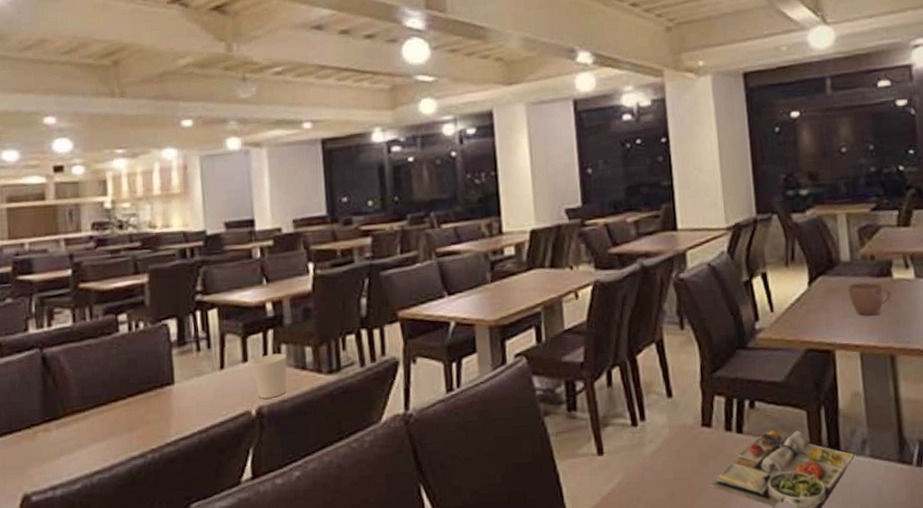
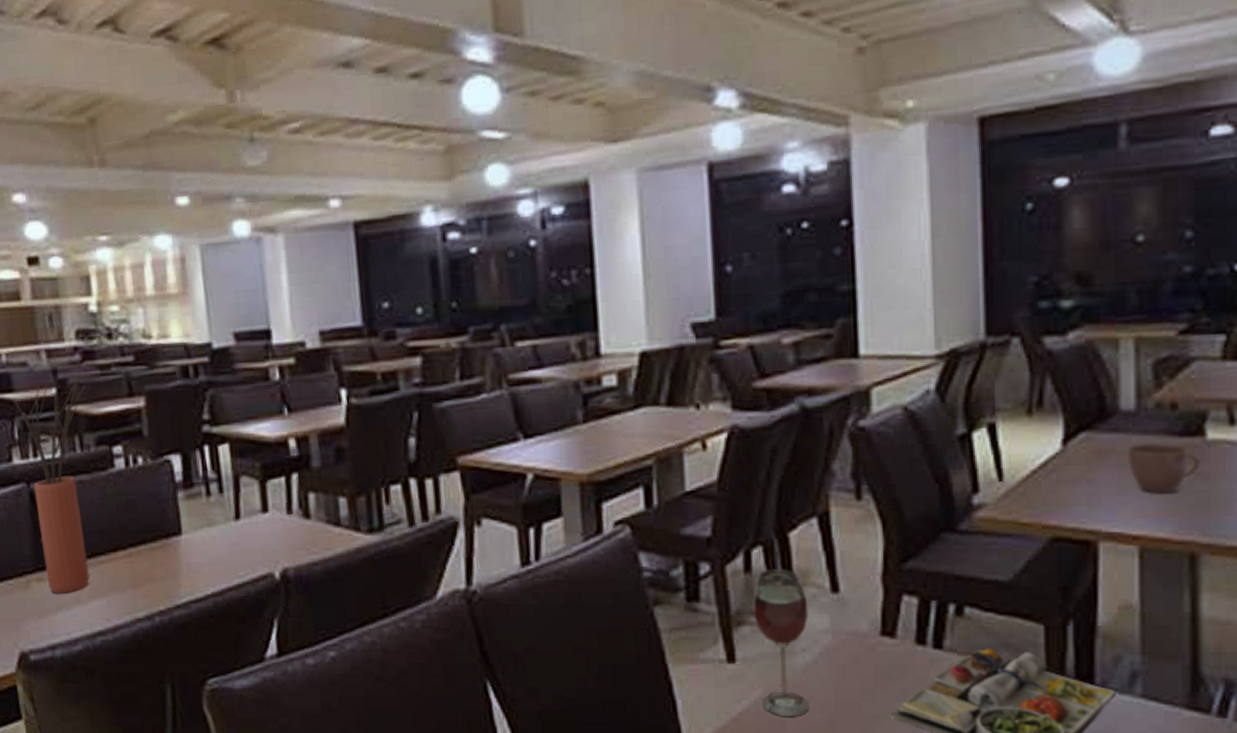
vase: none [33,257,98,442] -> present [13,374,90,595]
dixie cup: present [251,353,287,399] -> none [272,503,317,559]
wineglass: none [614,382,656,494] -> present [752,568,809,718]

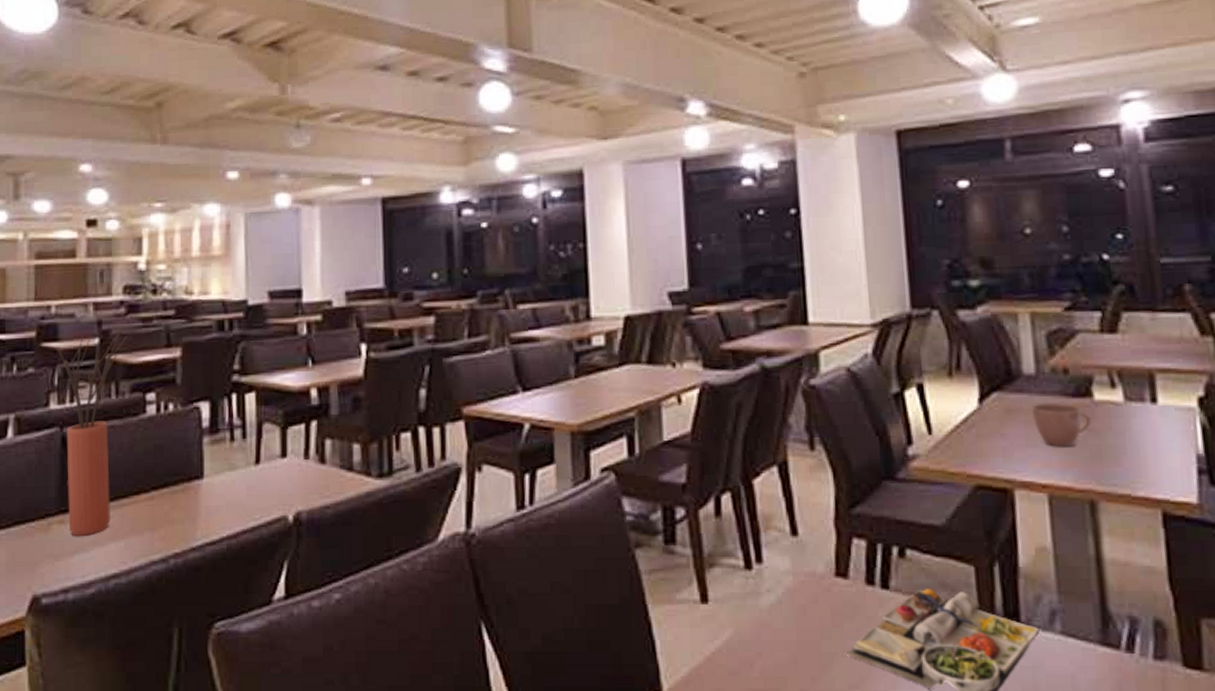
wineglass: present [752,568,809,718] -> none [722,512,775,657]

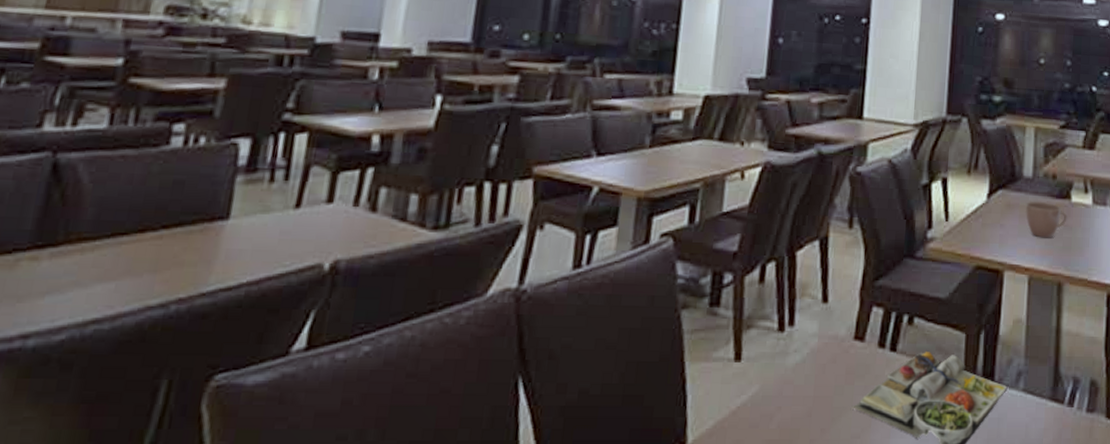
vase: present [57,325,127,537] -> none [43,47,161,276]

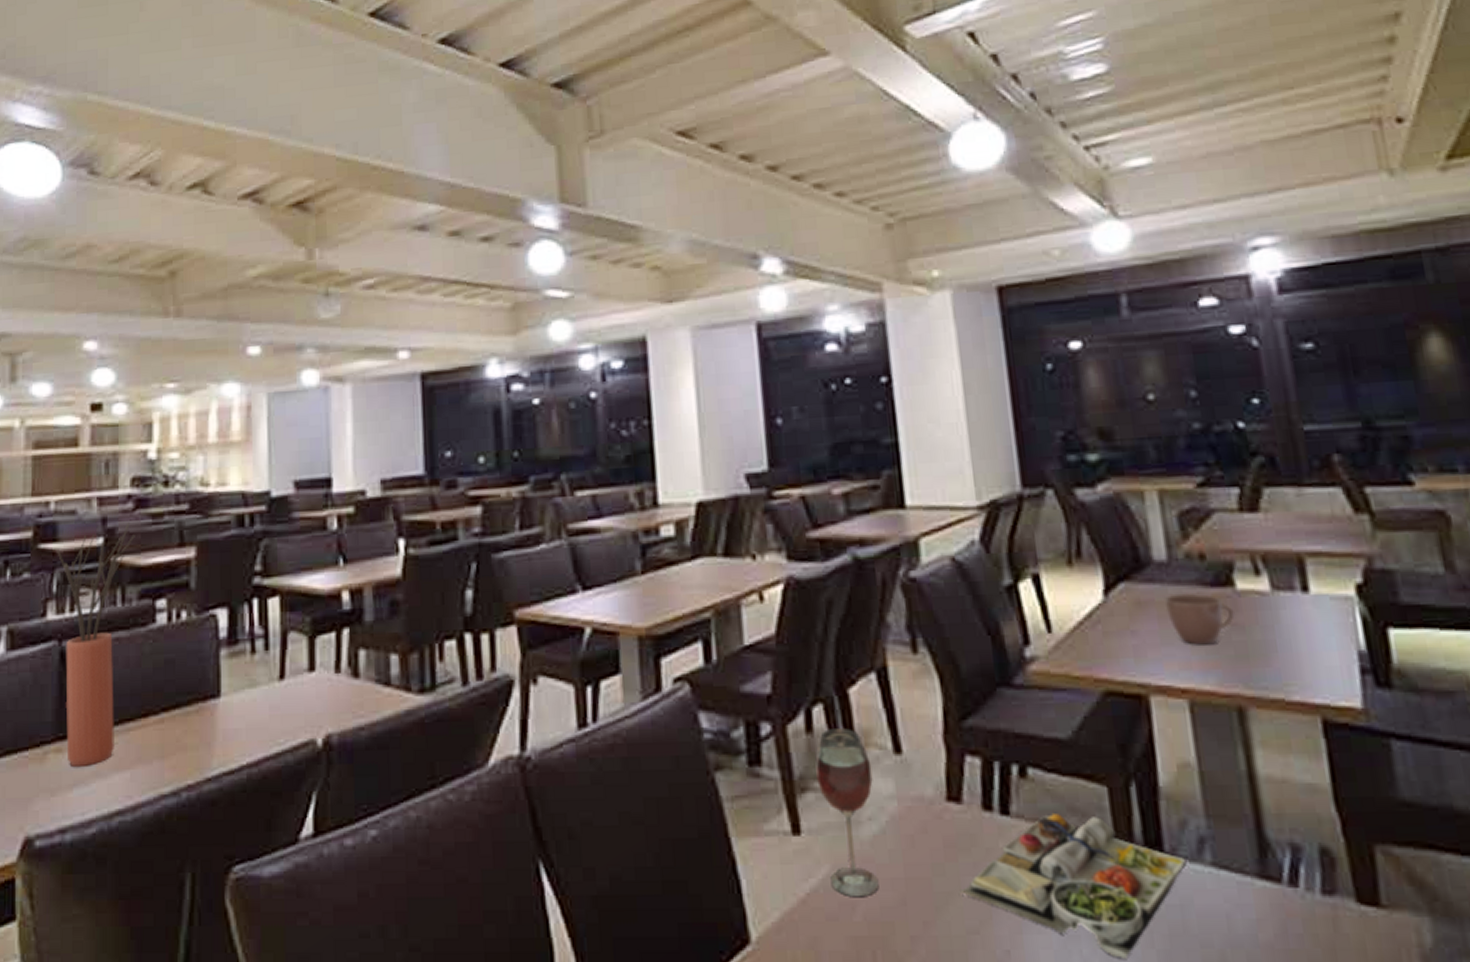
vase: none [43,47,161,276] -> present [57,523,135,768]
wineglass: none [757,280,804,410] -> present [815,727,879,898]

